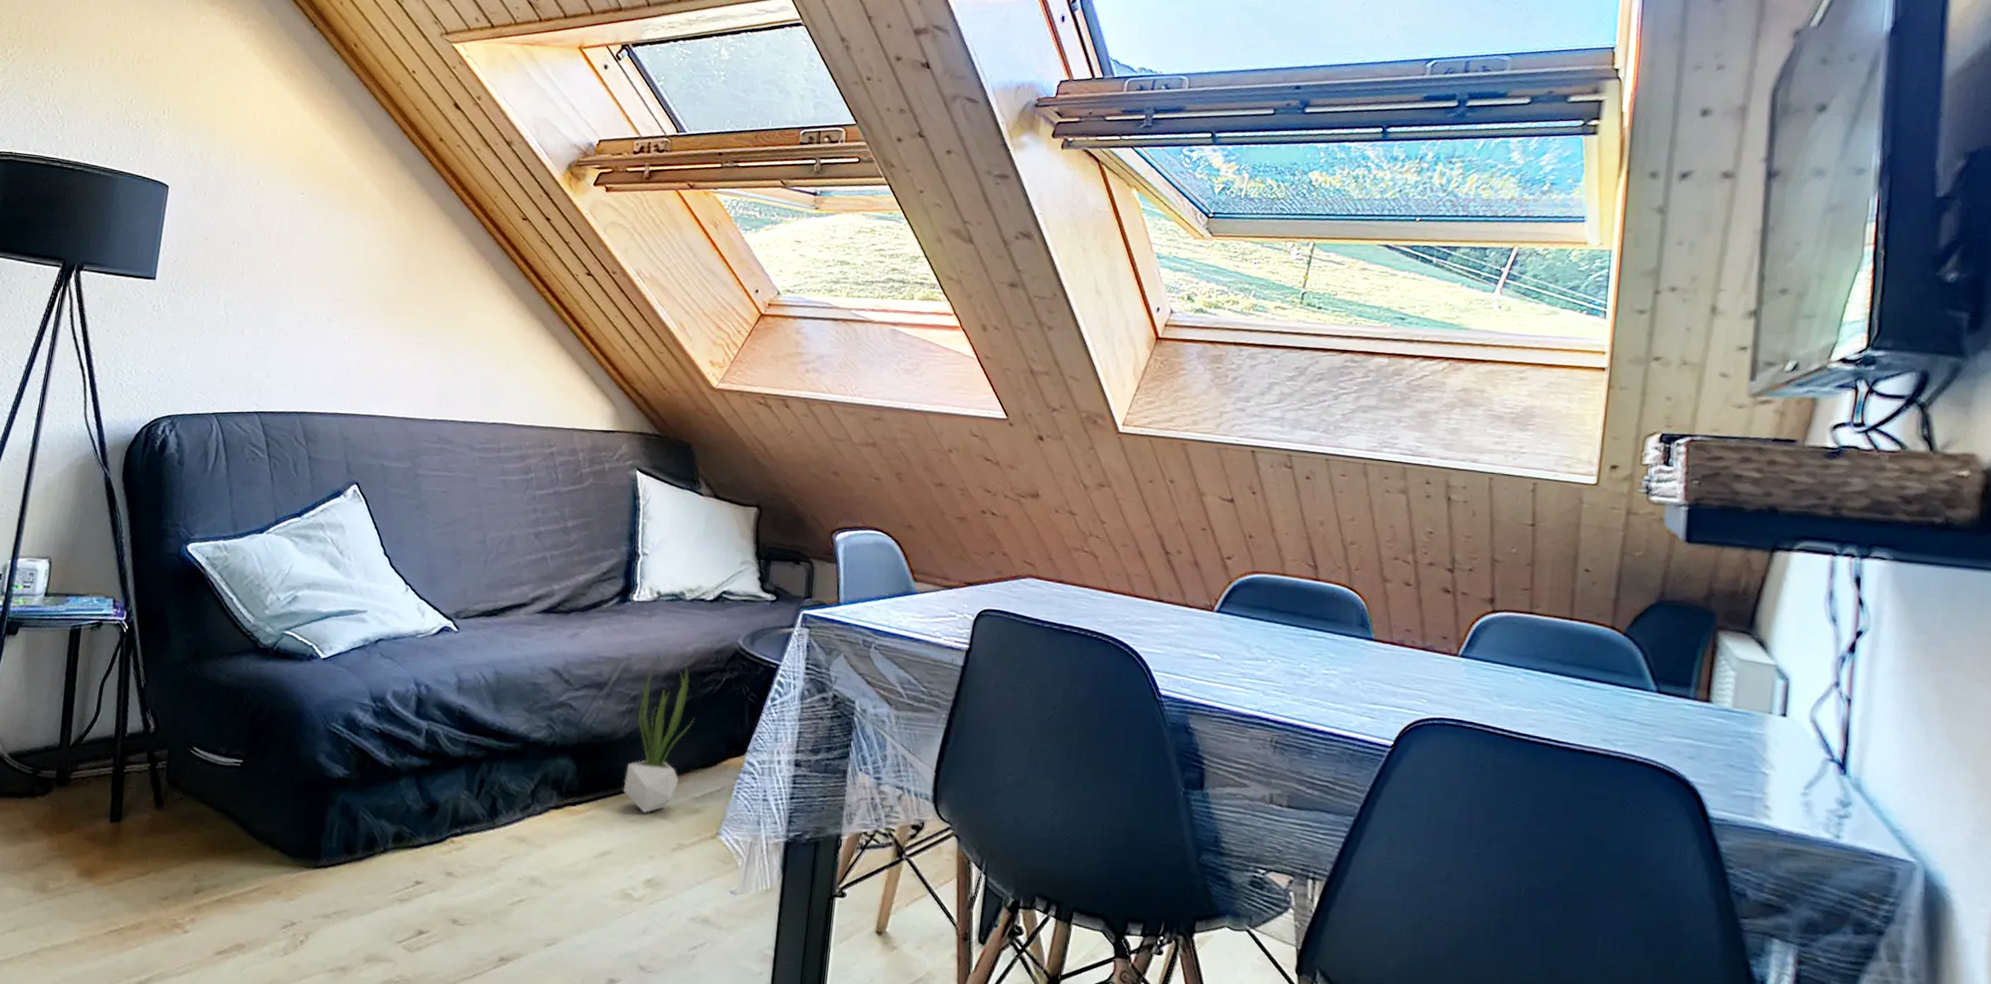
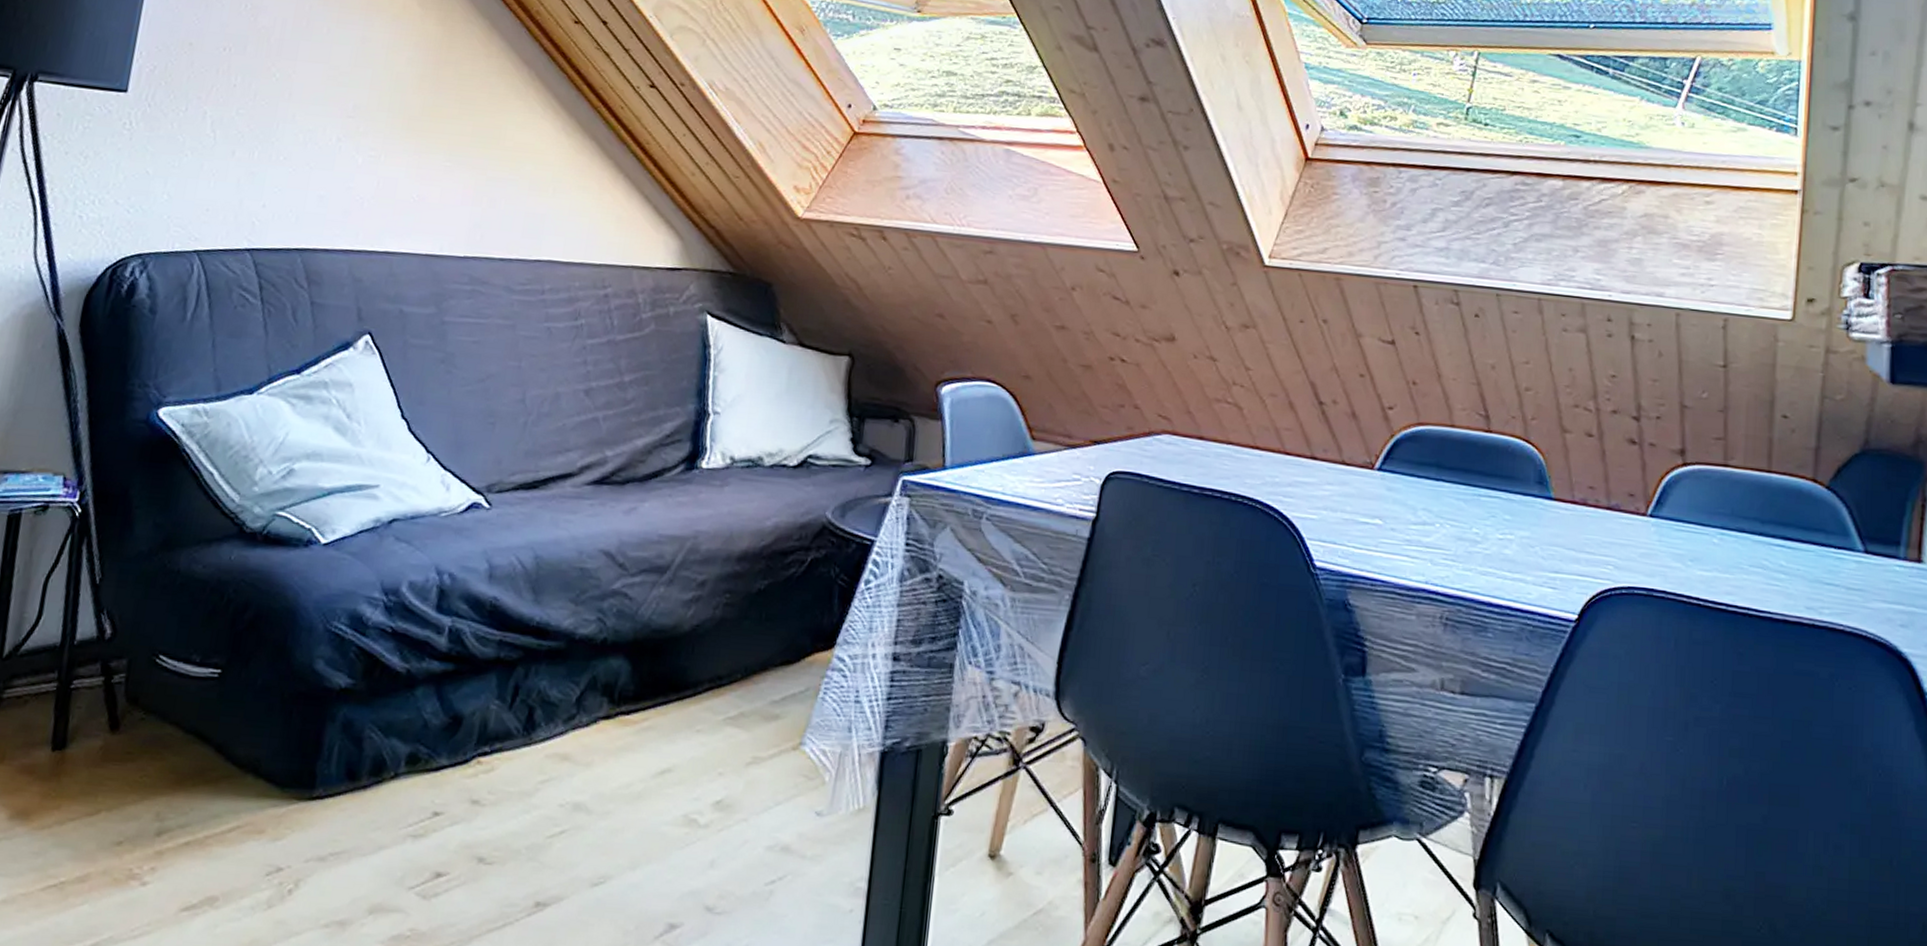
potted plant: present [623,663,695,813] -> none [688,541,775,721]

